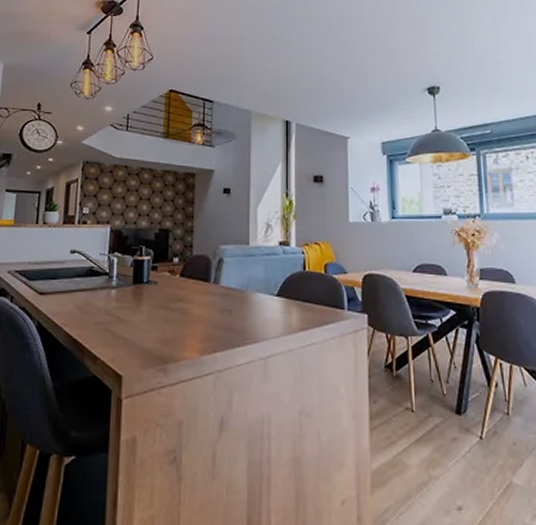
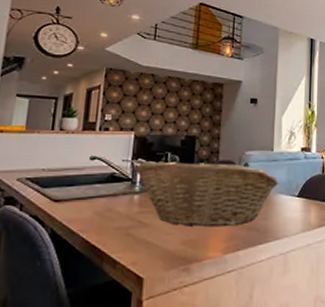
fruit basket: none [111,255,256,326] -> present [134,161,279,227]

